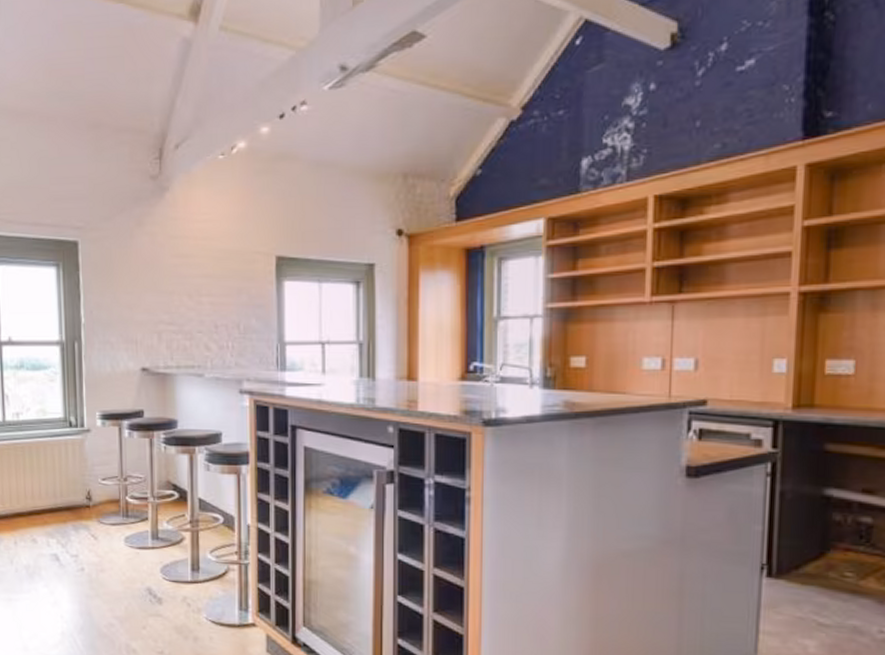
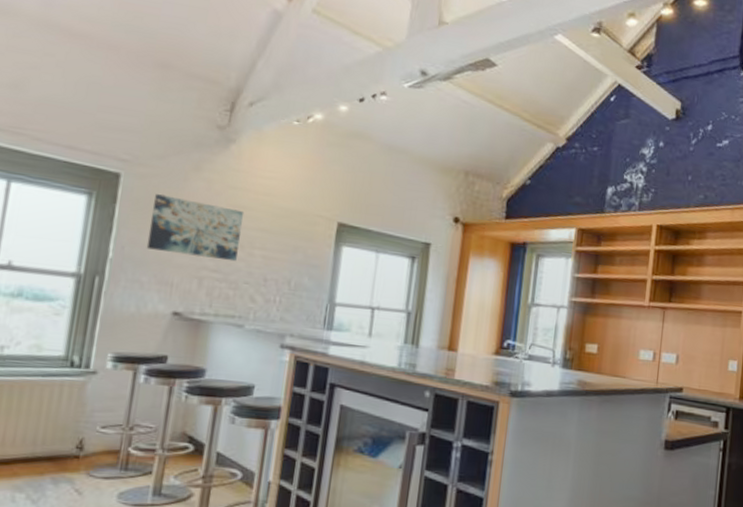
wall art: none [108,255,188,312] -> present [146,194,245,262]

